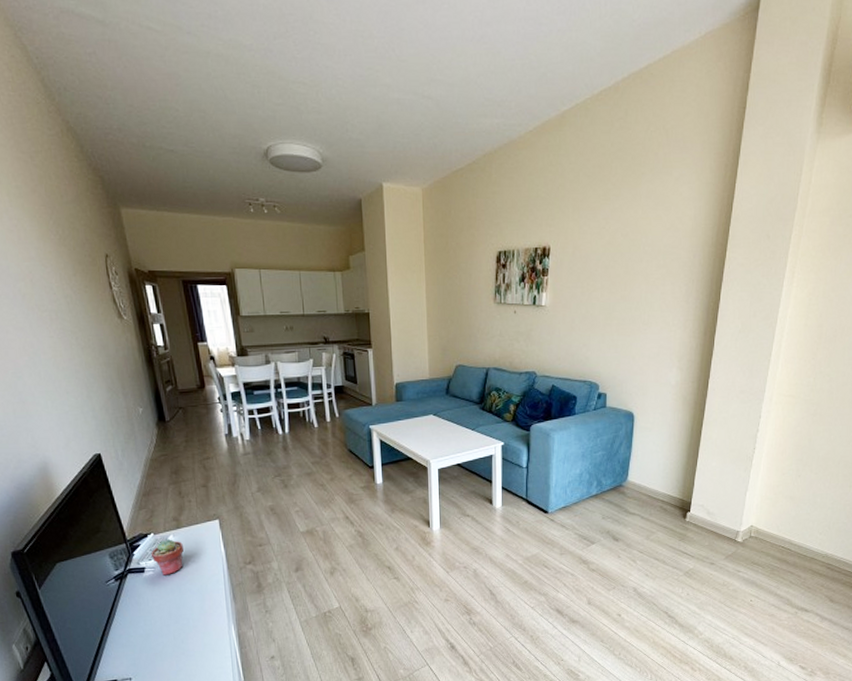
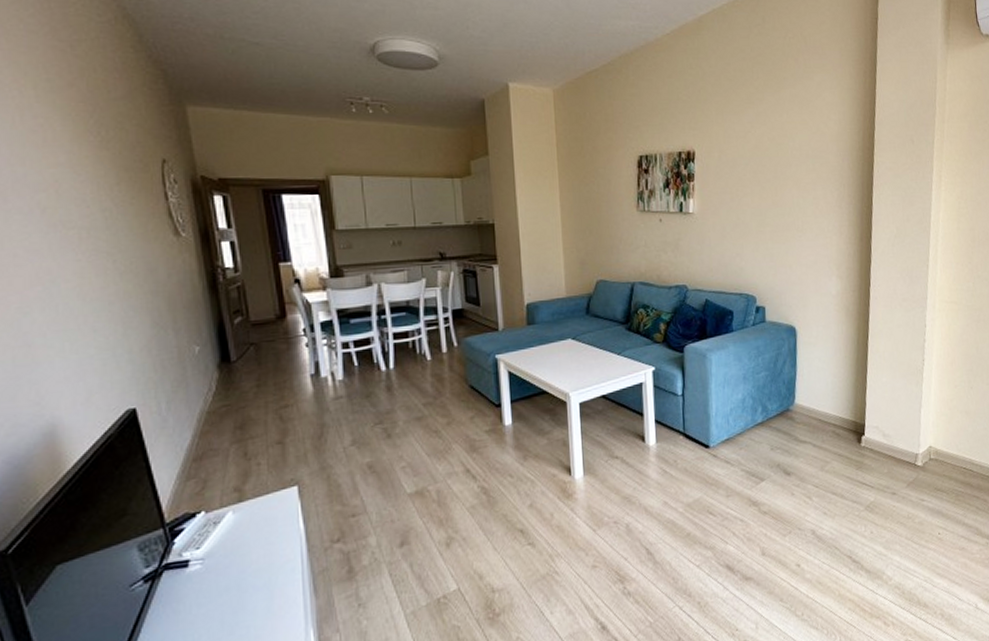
potted succulent: present [150,539,183,576] -> none [199,517,246,569]

